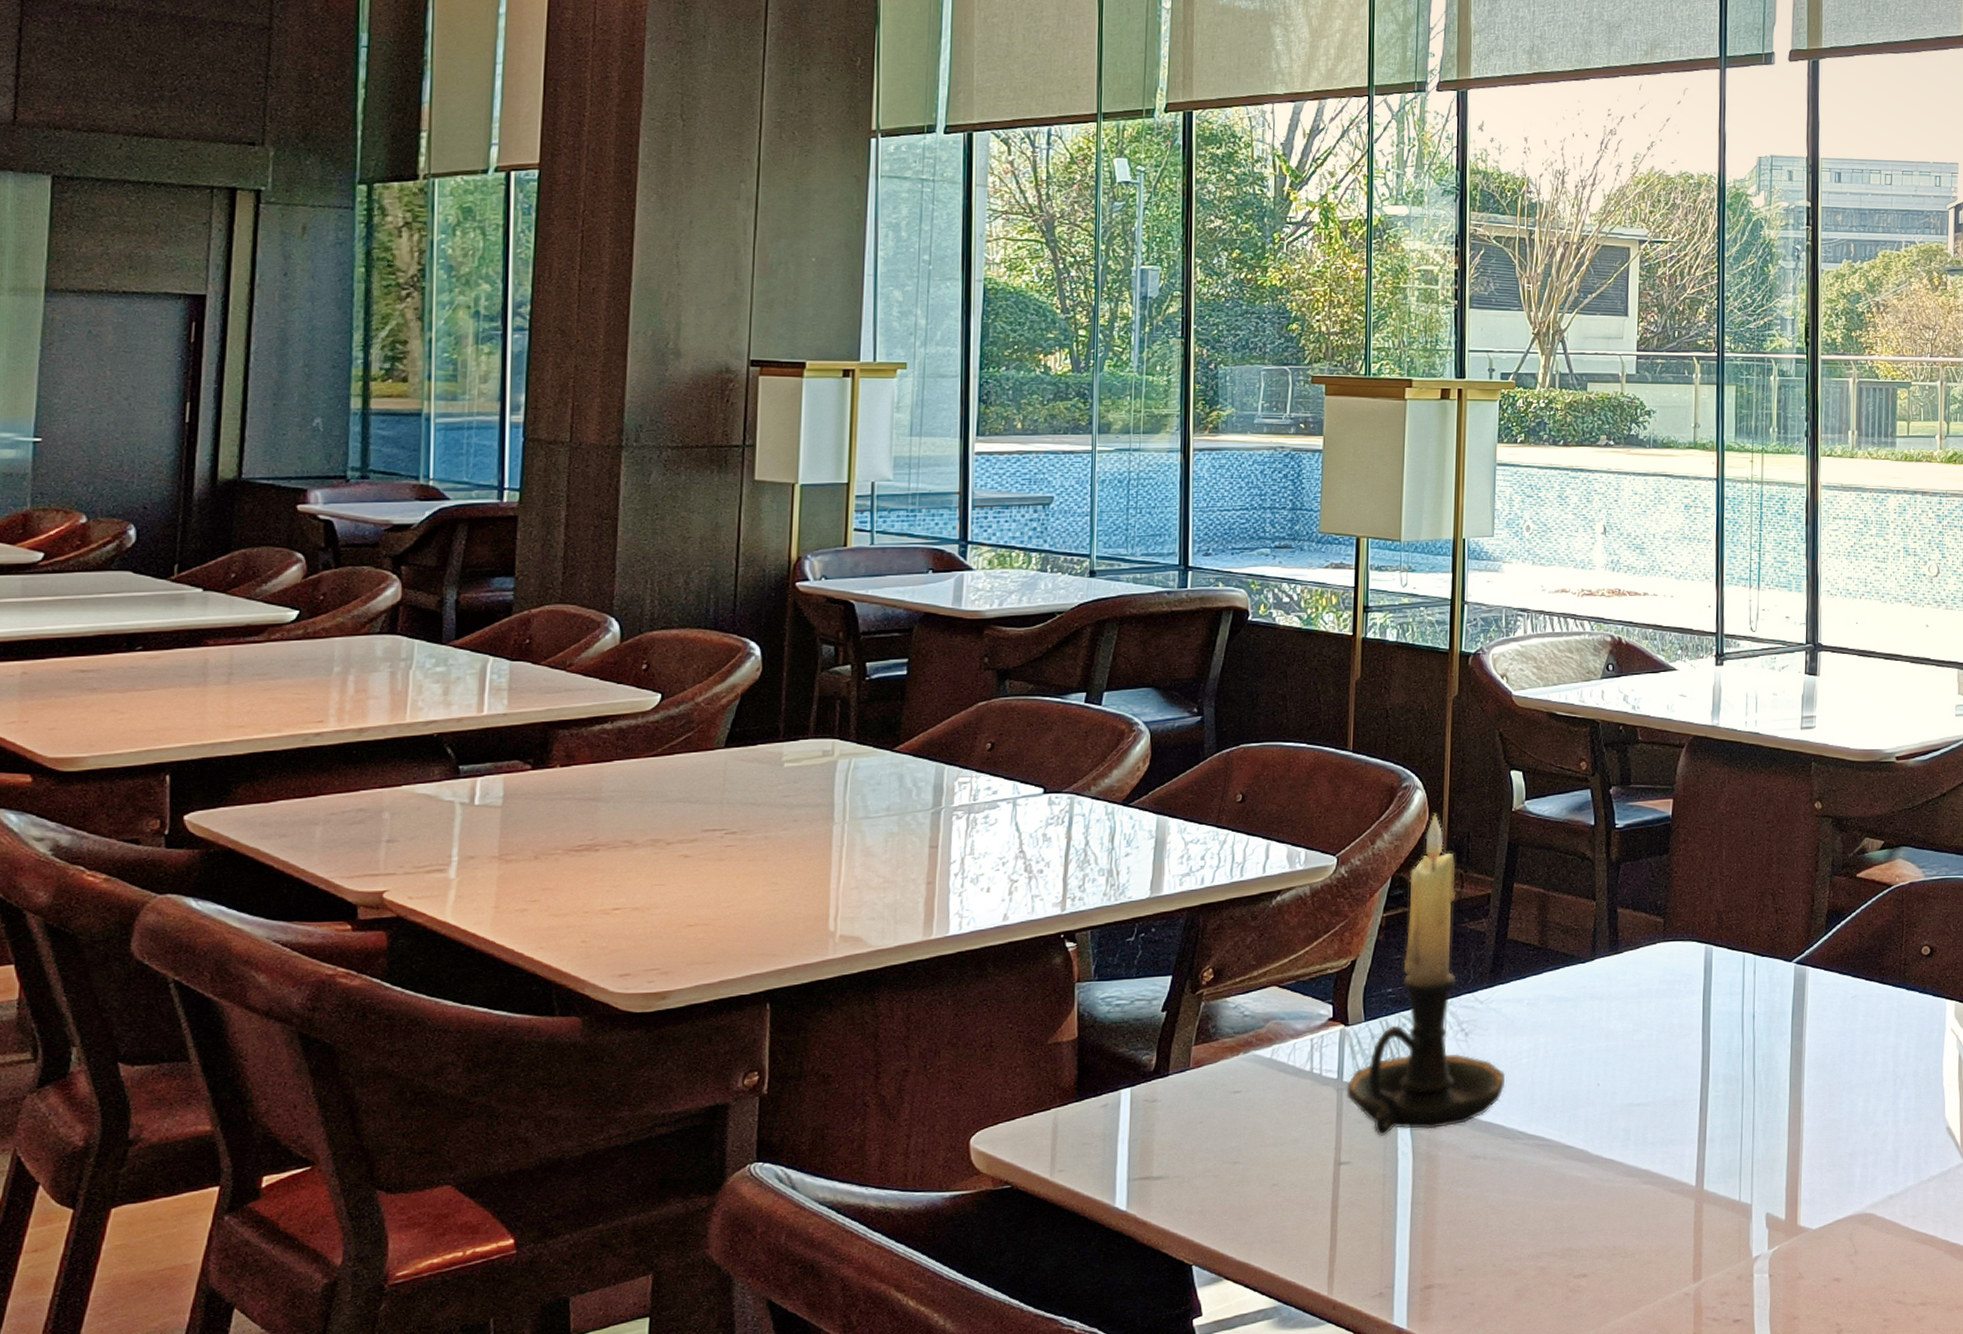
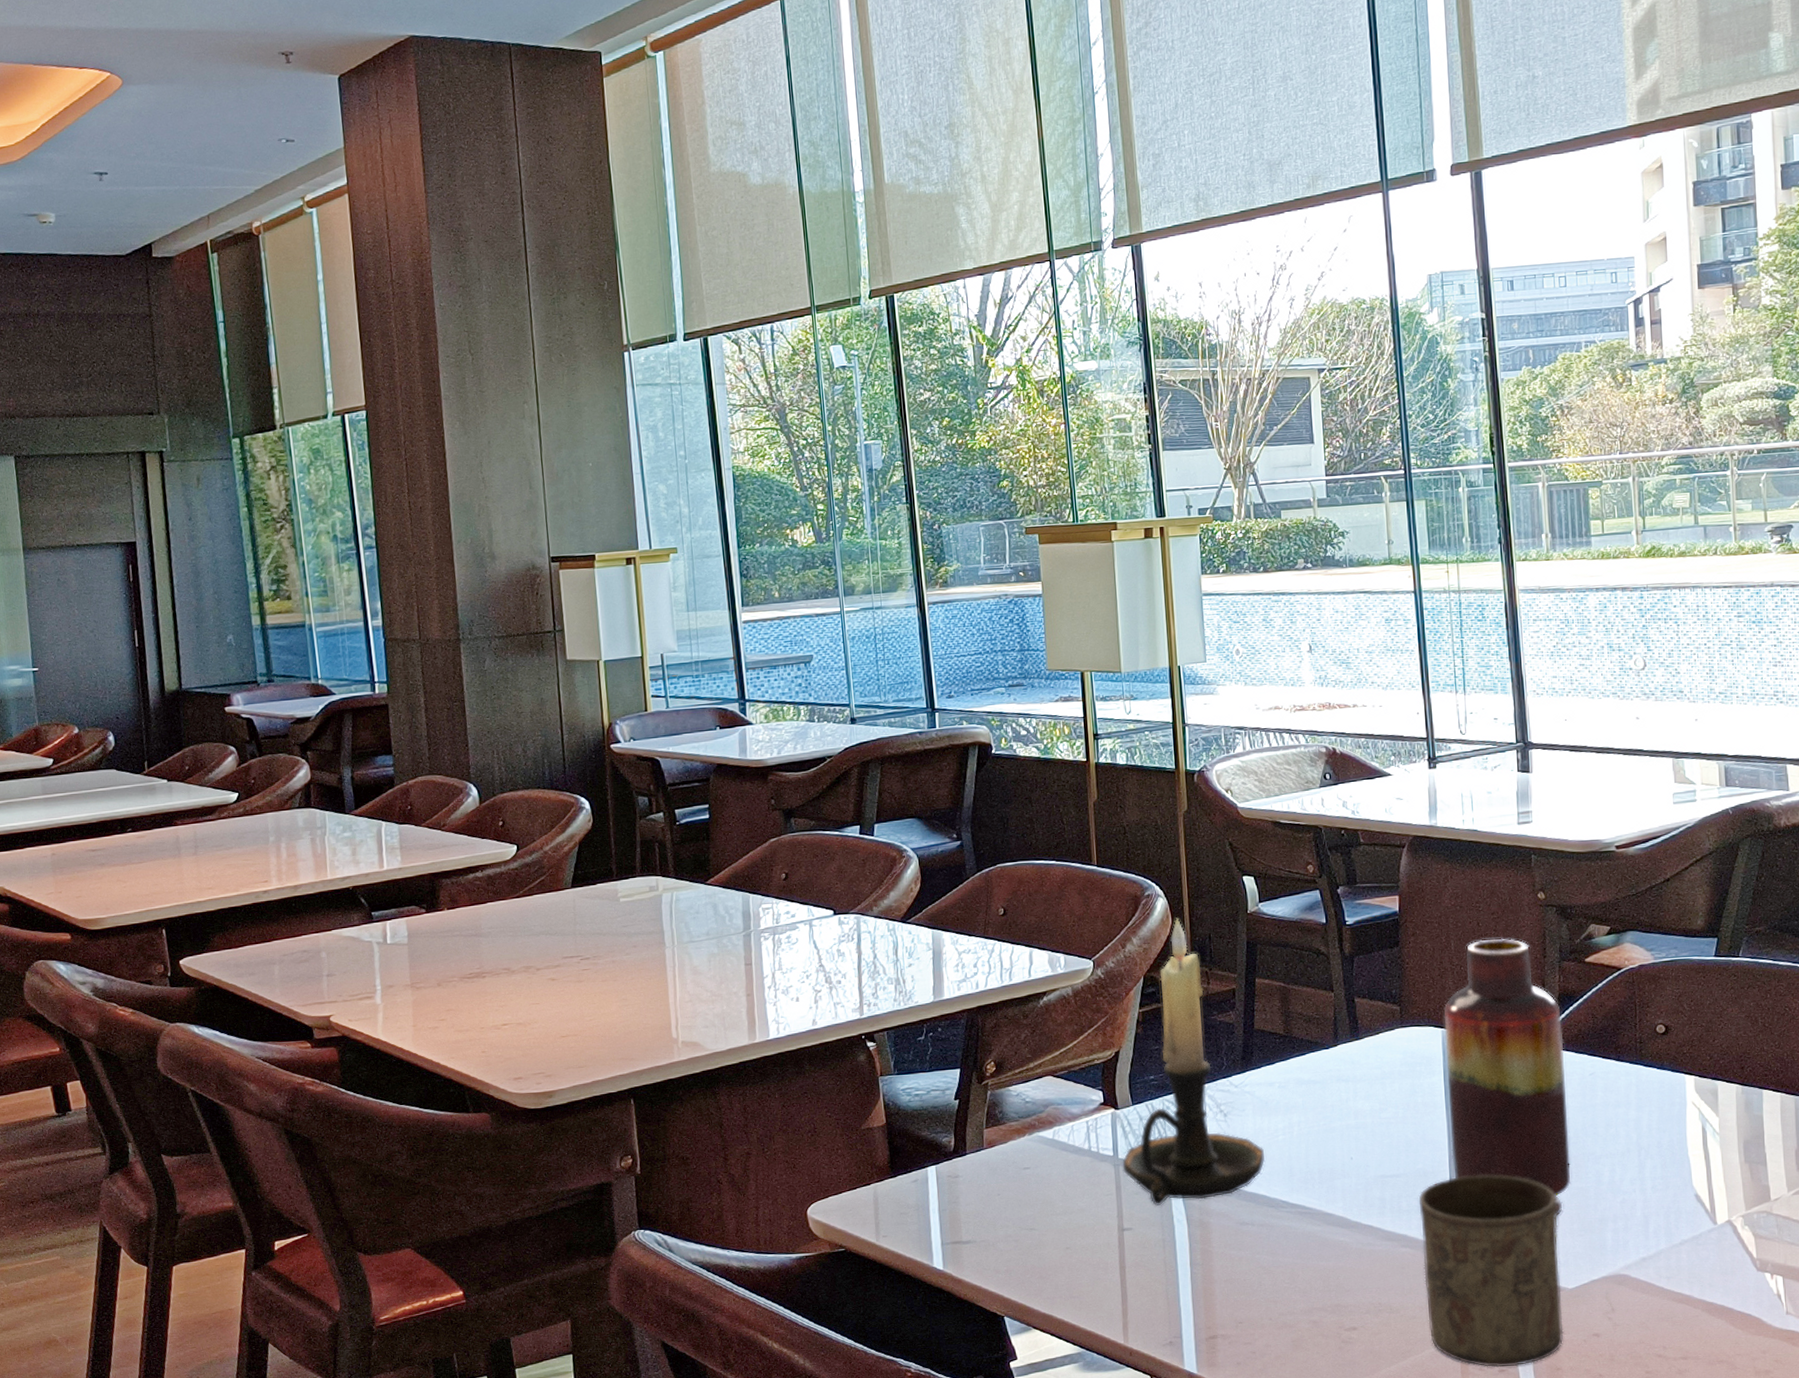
cup: none [1664,1104,1809,1317] -> present [1418,1175,1564,1368]
vase: none [1704,849,1829,1150] -> present [1443,938,1571,1216]

